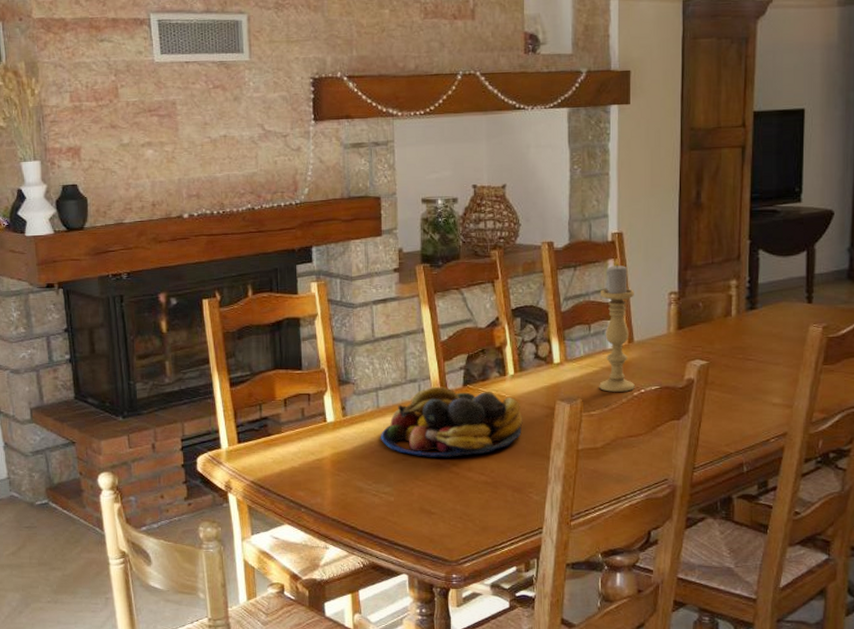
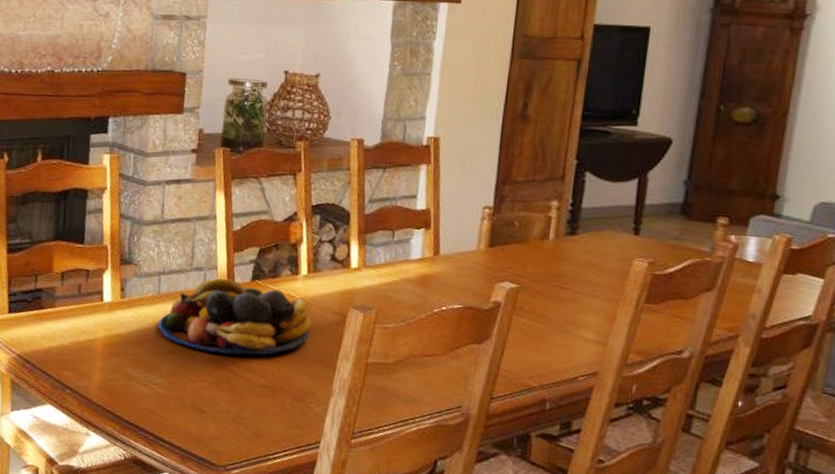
candle holder: present [599,263,635,392] -> none [397,169,445,307]

